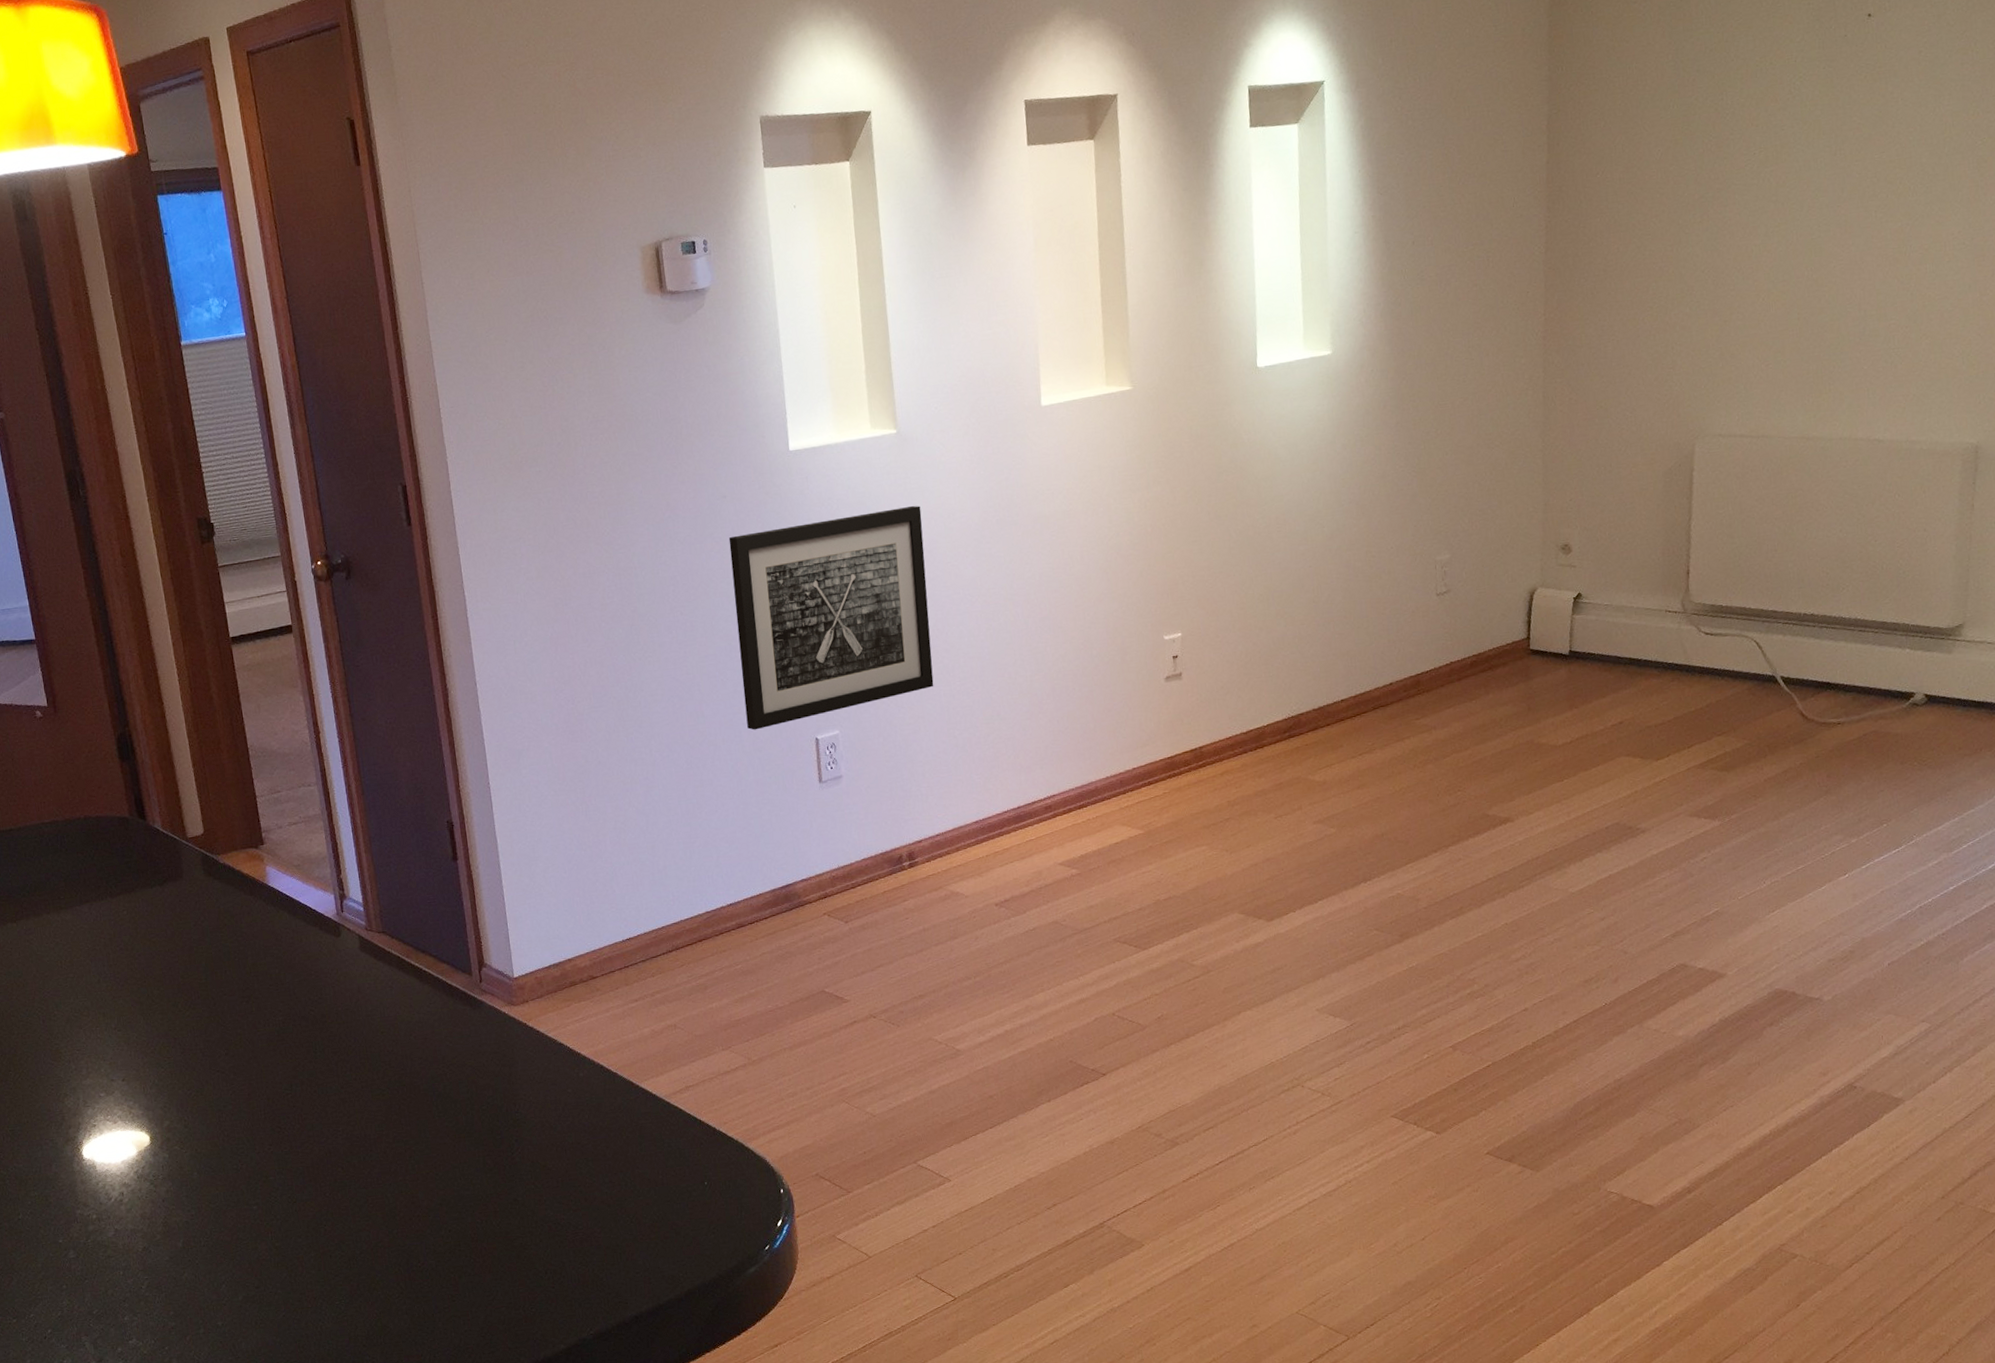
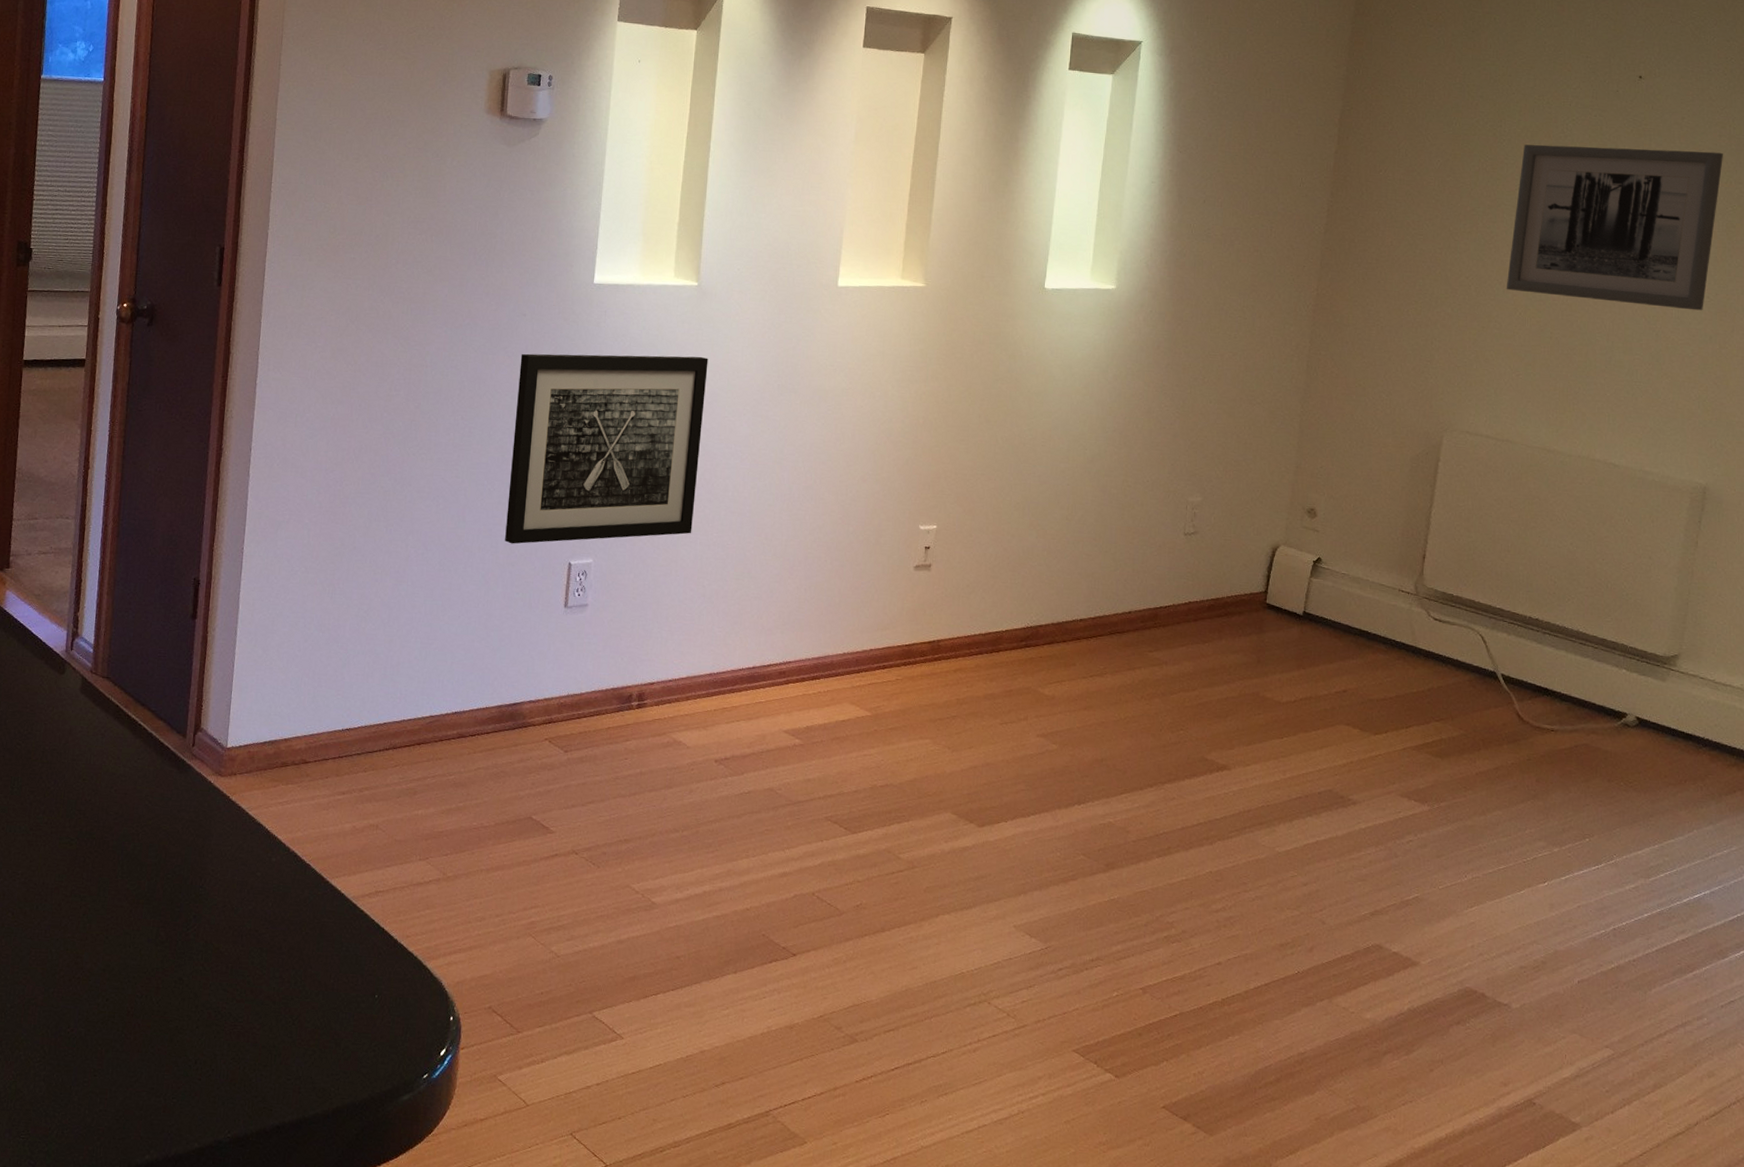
wall art: none [1745,82,1968,277] -> present [1506,144,1723,311]

